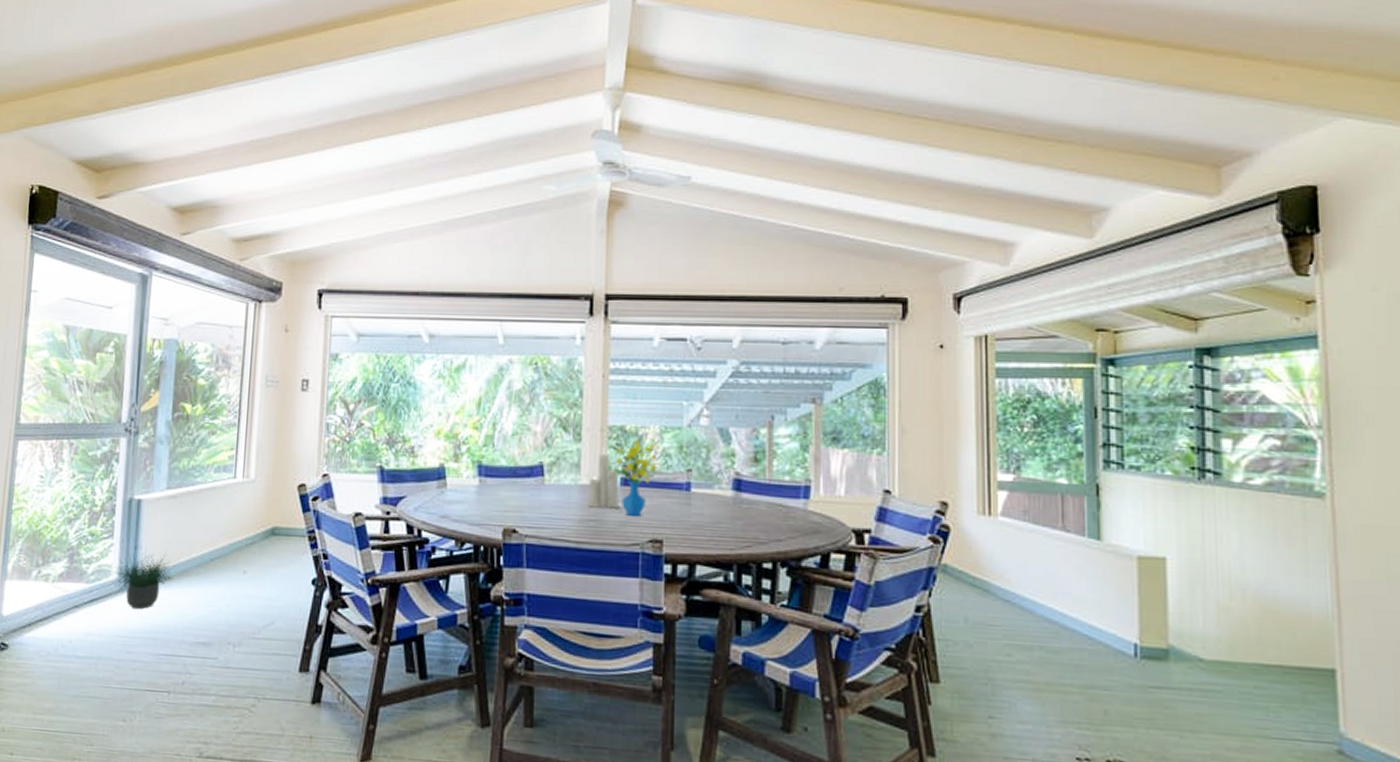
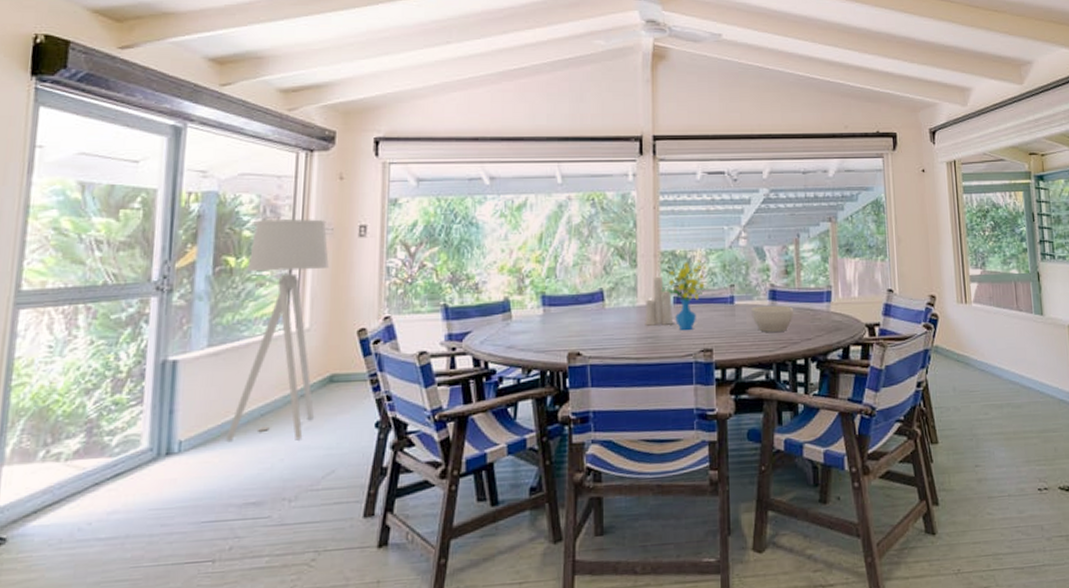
potted plant: present [112,547,175,609] -> none [141,411,219,477]
floor lamp: none [180,369,273,588] -> present [225,219,329,441]
bowl: none [711,496,763,528] -> present [751,305,794,332]

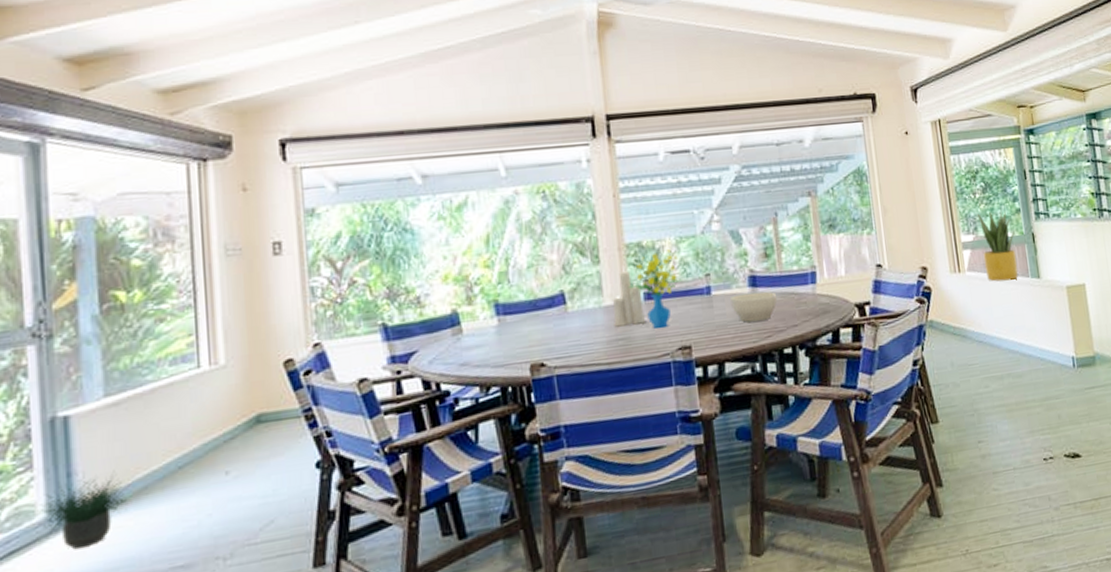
potted plant: none [141,411,219,477] -> present [37,473,130,549]
floor lamp: present [225,219,329,441] -> none [138,239,242,501]
planter: none [986,247,1023,316] -> present [978,208,1019,282]

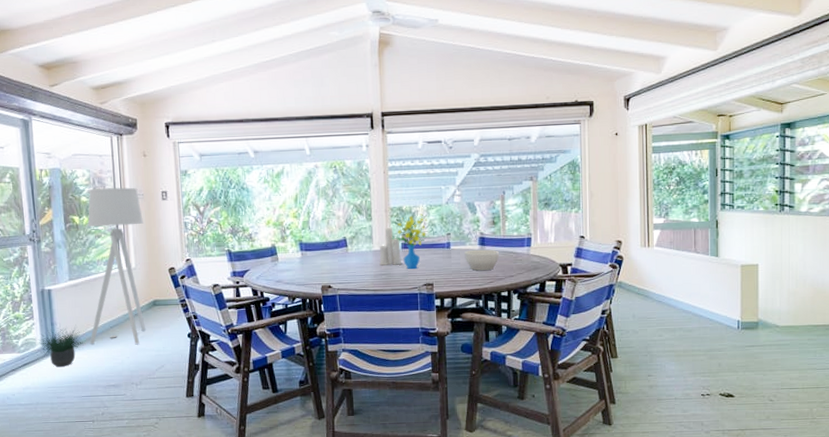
floor lamp: none [138,239,242,501] -> present [87,187,146,345]
planter: present [978,208,1019,282] -> none [670,199,703,257]

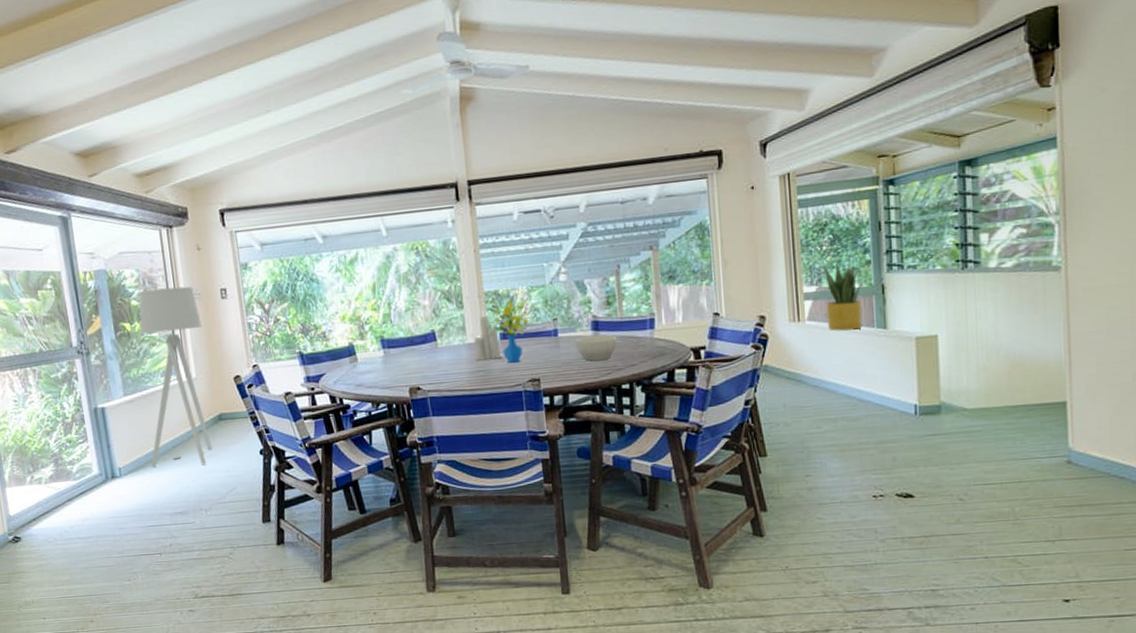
potted plant: present [37,324,84,367] -> none [93,446,145,494]
planter: none [670,199,703,257] -> present [823,260,865,331]

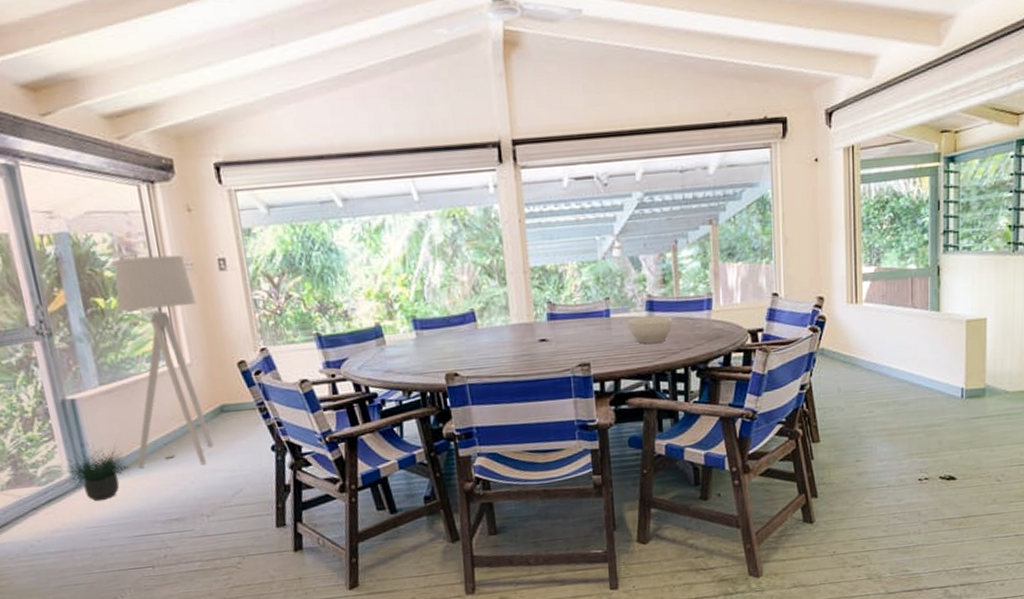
potted plant: none [93,446,145,494] -> present [63,444,129,501]
candle: present [474,310,501,361] -> none [519,288,548,344]
bouquet: present [486,297,533,363] -> none [532,274,583,346]
planter: present [823,260,865,331] -> none [882,240,922,314]

